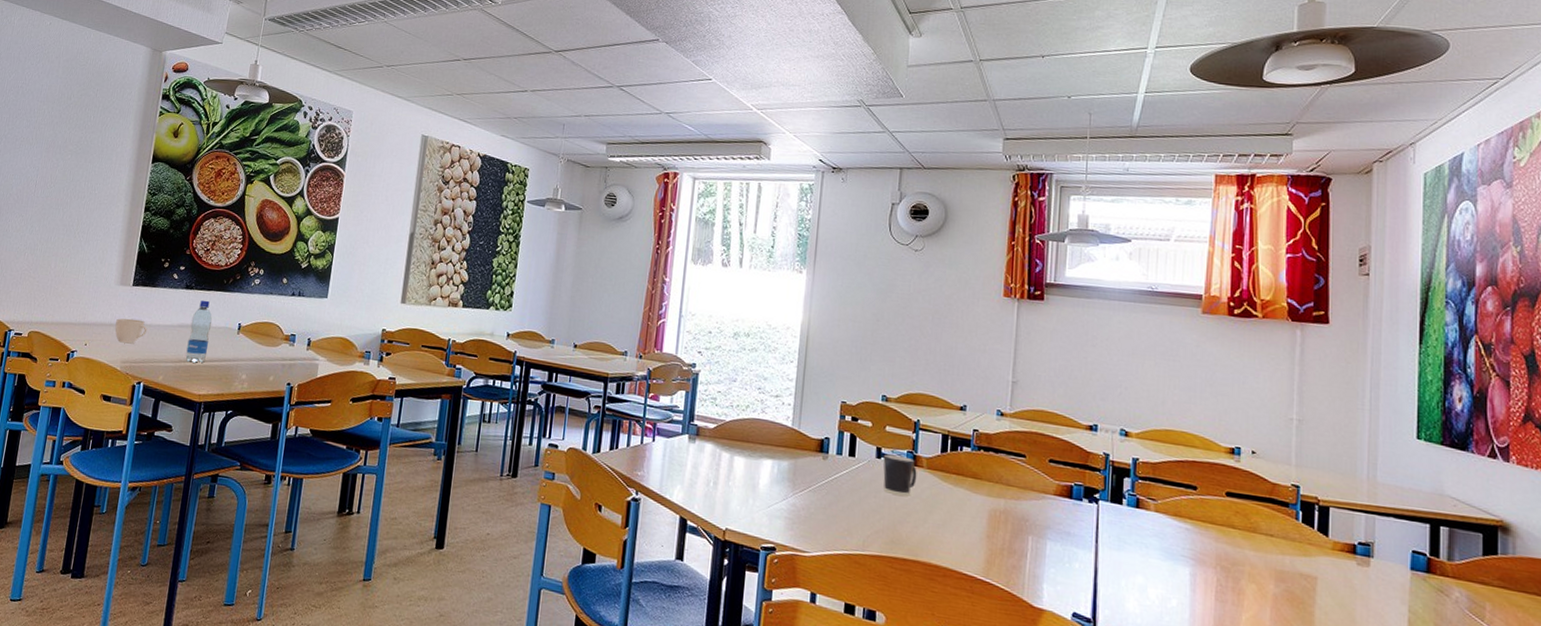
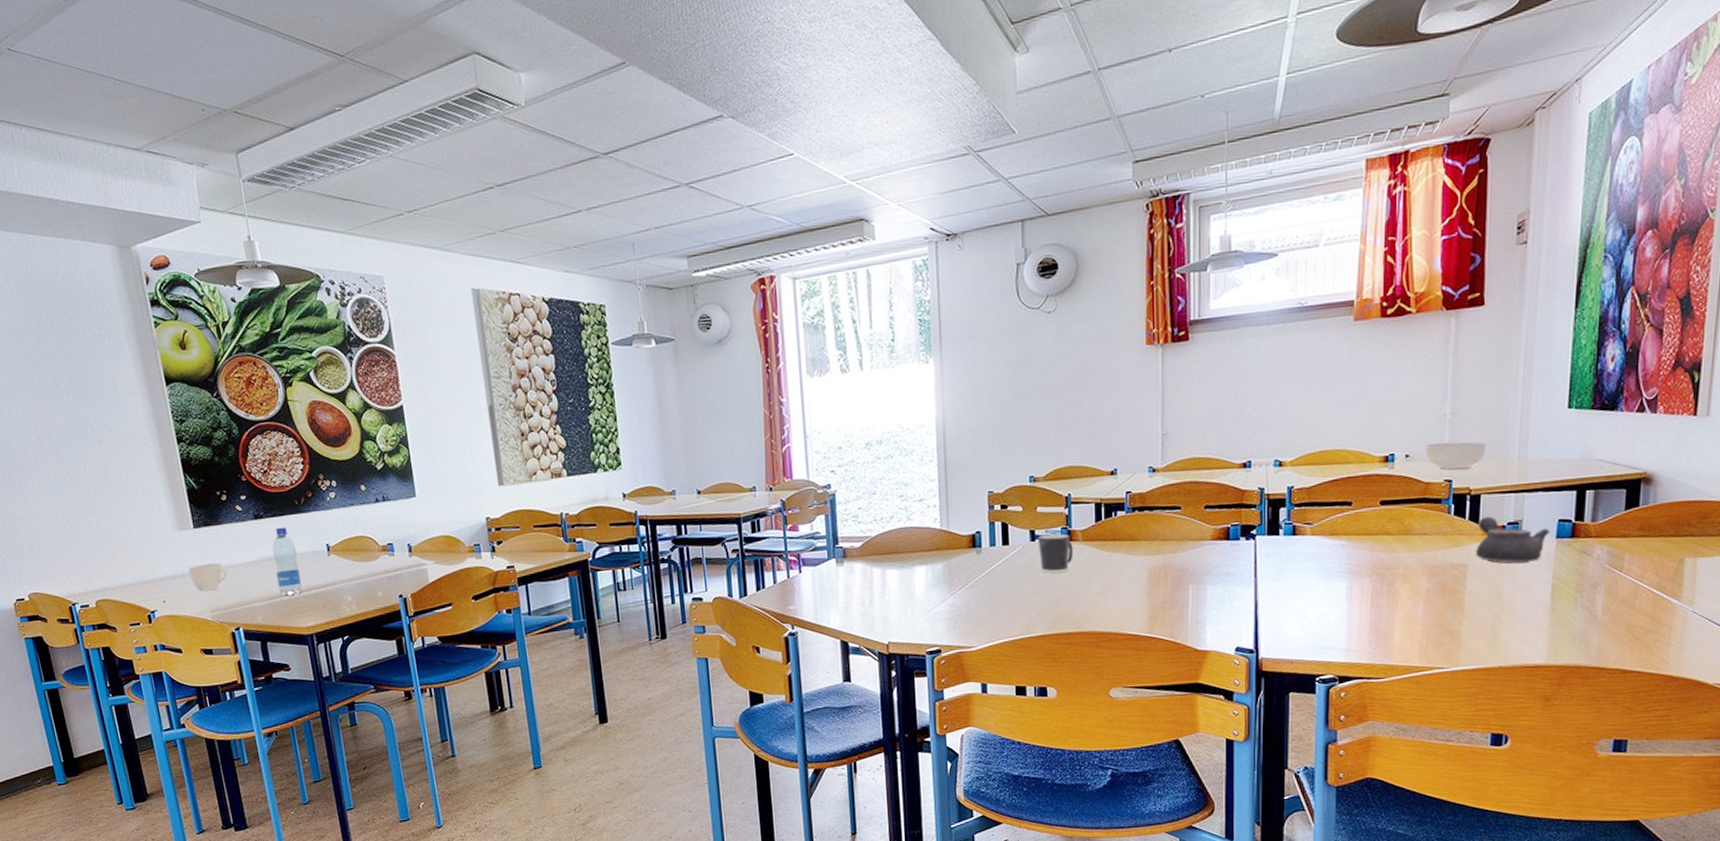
bowl: none [1272,445,1335,478] -> present [1426,442,1487,471]
teapot: none [1325,531,1403,590] -> present [1476,516,1550,564]

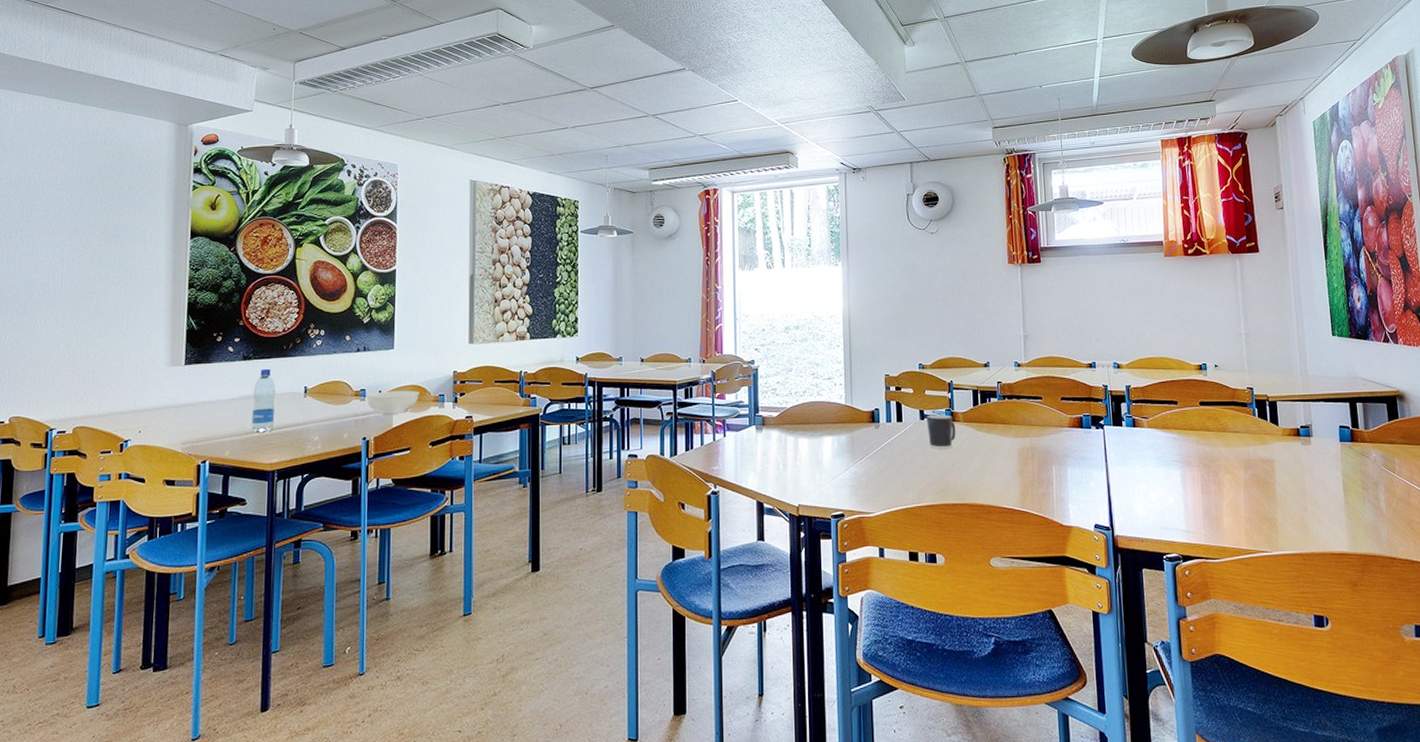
cup: present [189,563,228,592] -> none [170,398,207,424]
bowl: none [394,541,453,569] -> present [366,390,420,414]
bowl: present [1426,442,1487,471] -> none [1229,357,1276,380]
teapot: present [1476,516,1550,564] -> none [1278,420,1334,462]

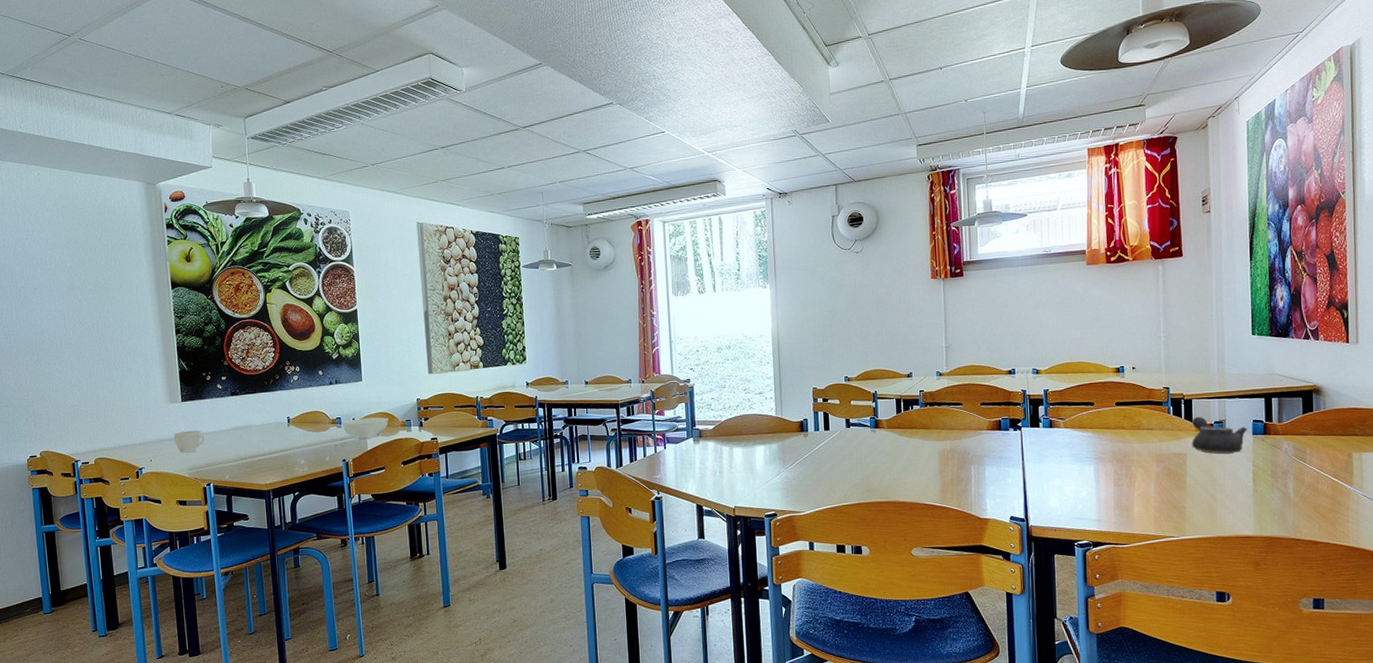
cup: none [170,398,207,424] -> present [174,430,205,453]
bottle: present [251,368,276,433] -> none [243,402,265,458]
mug: present [926,414,956,449] -> none [851,422,880,454]
teapot: none [1278,420,1334,462] -> present [1192,416,1247,454]

